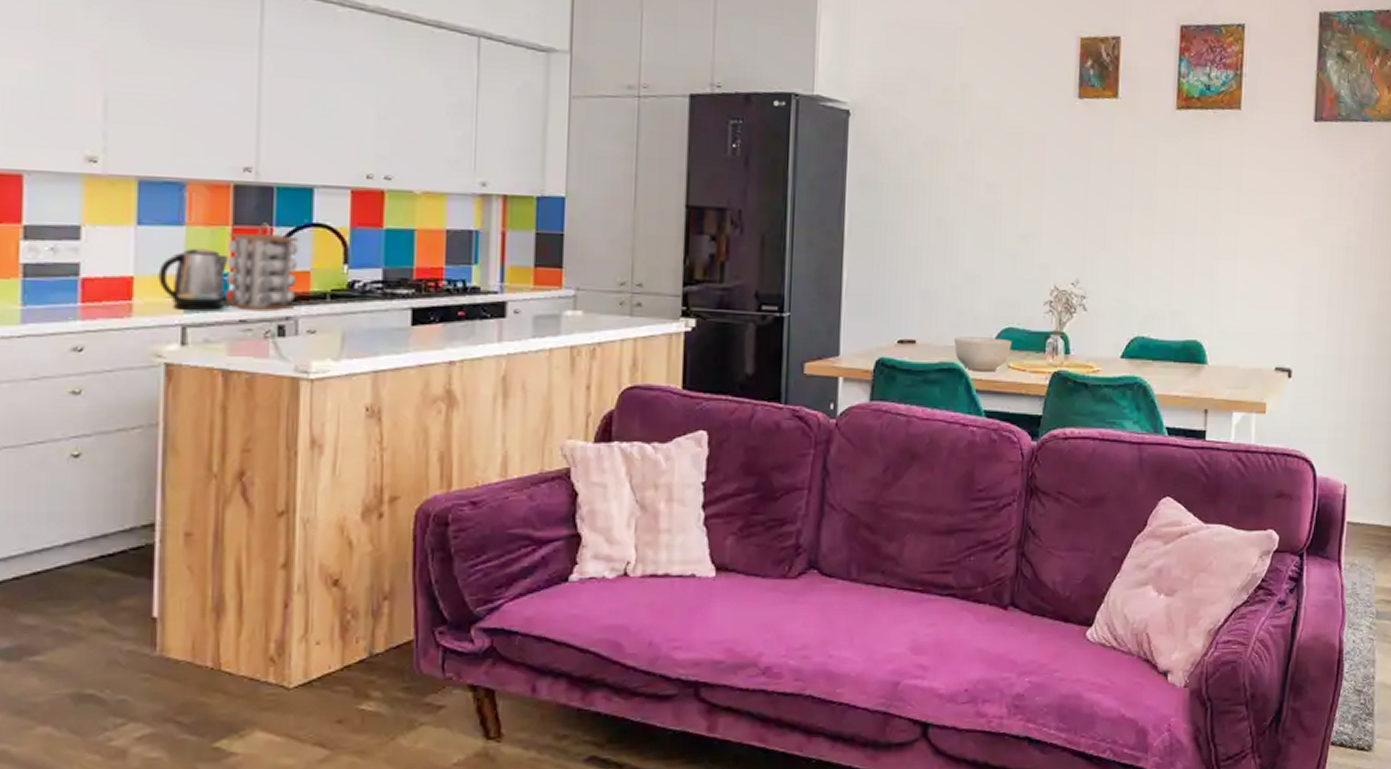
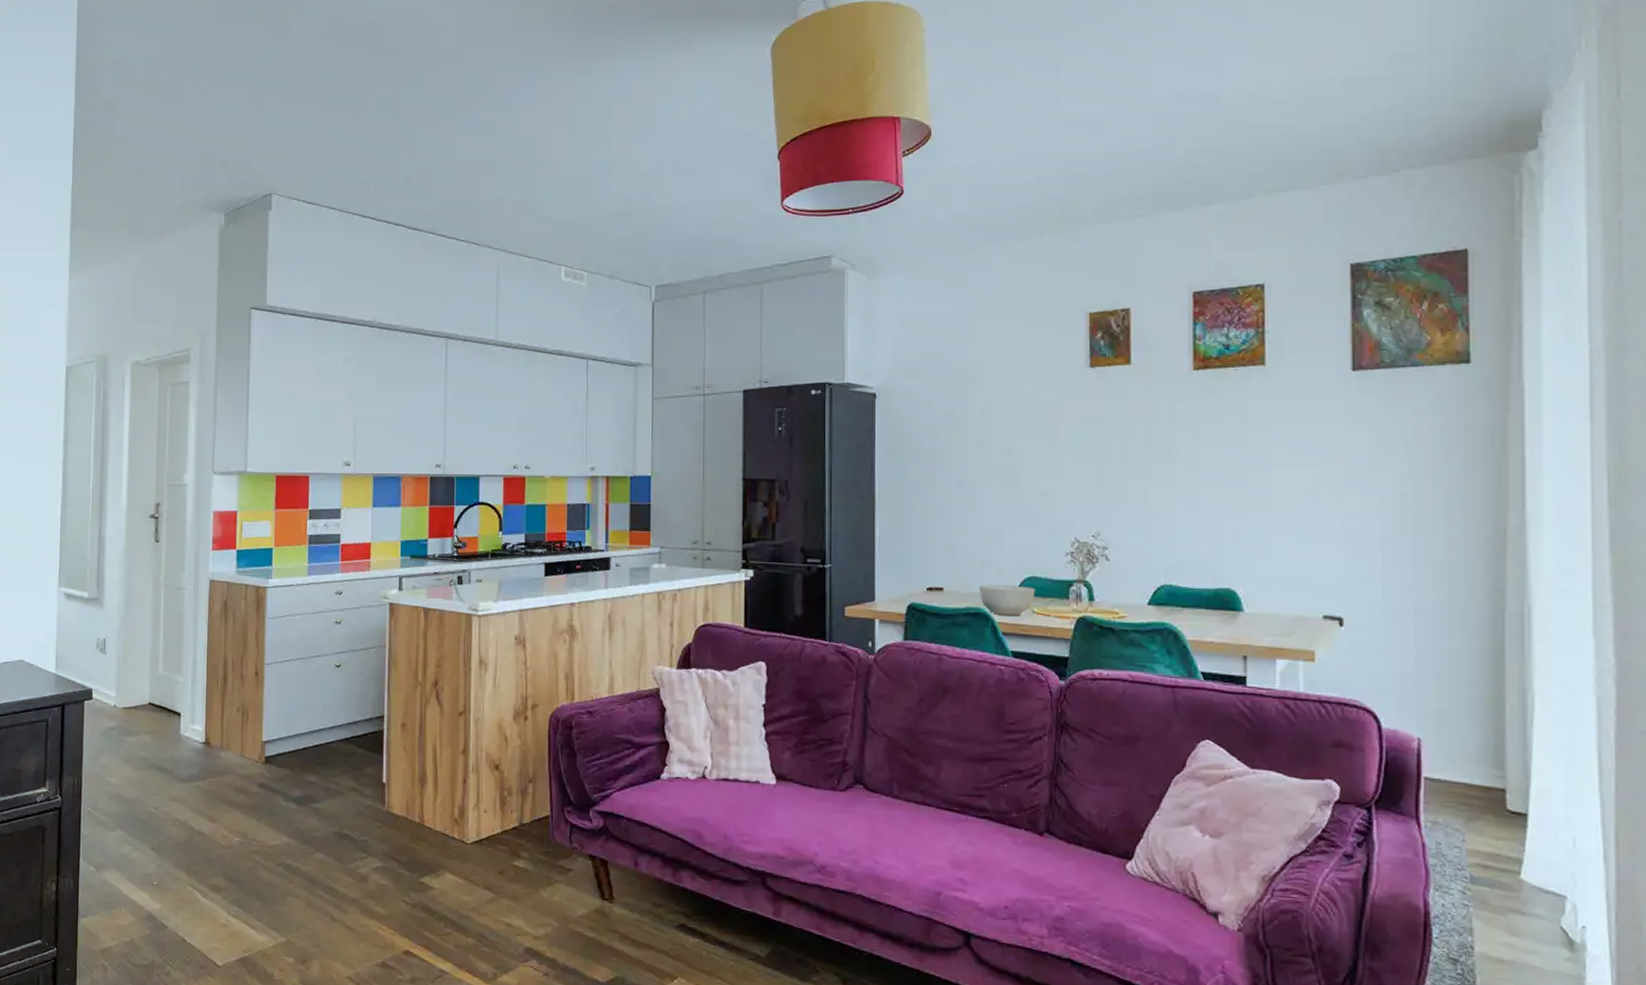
kettle: present [158,248,229,312] -> none [385,522,427,567]
spice rack: present [225,222,298,312] -> none [425,503,470,567]

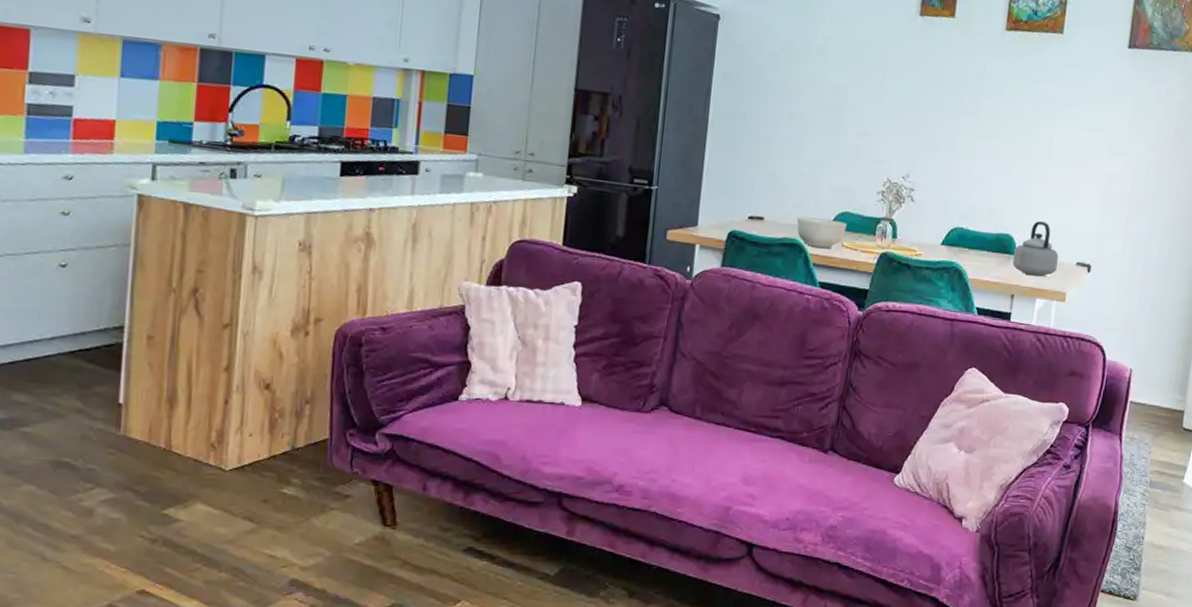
teapot: none [1240,572,1298,634] -> present [1013,221,1059,277]

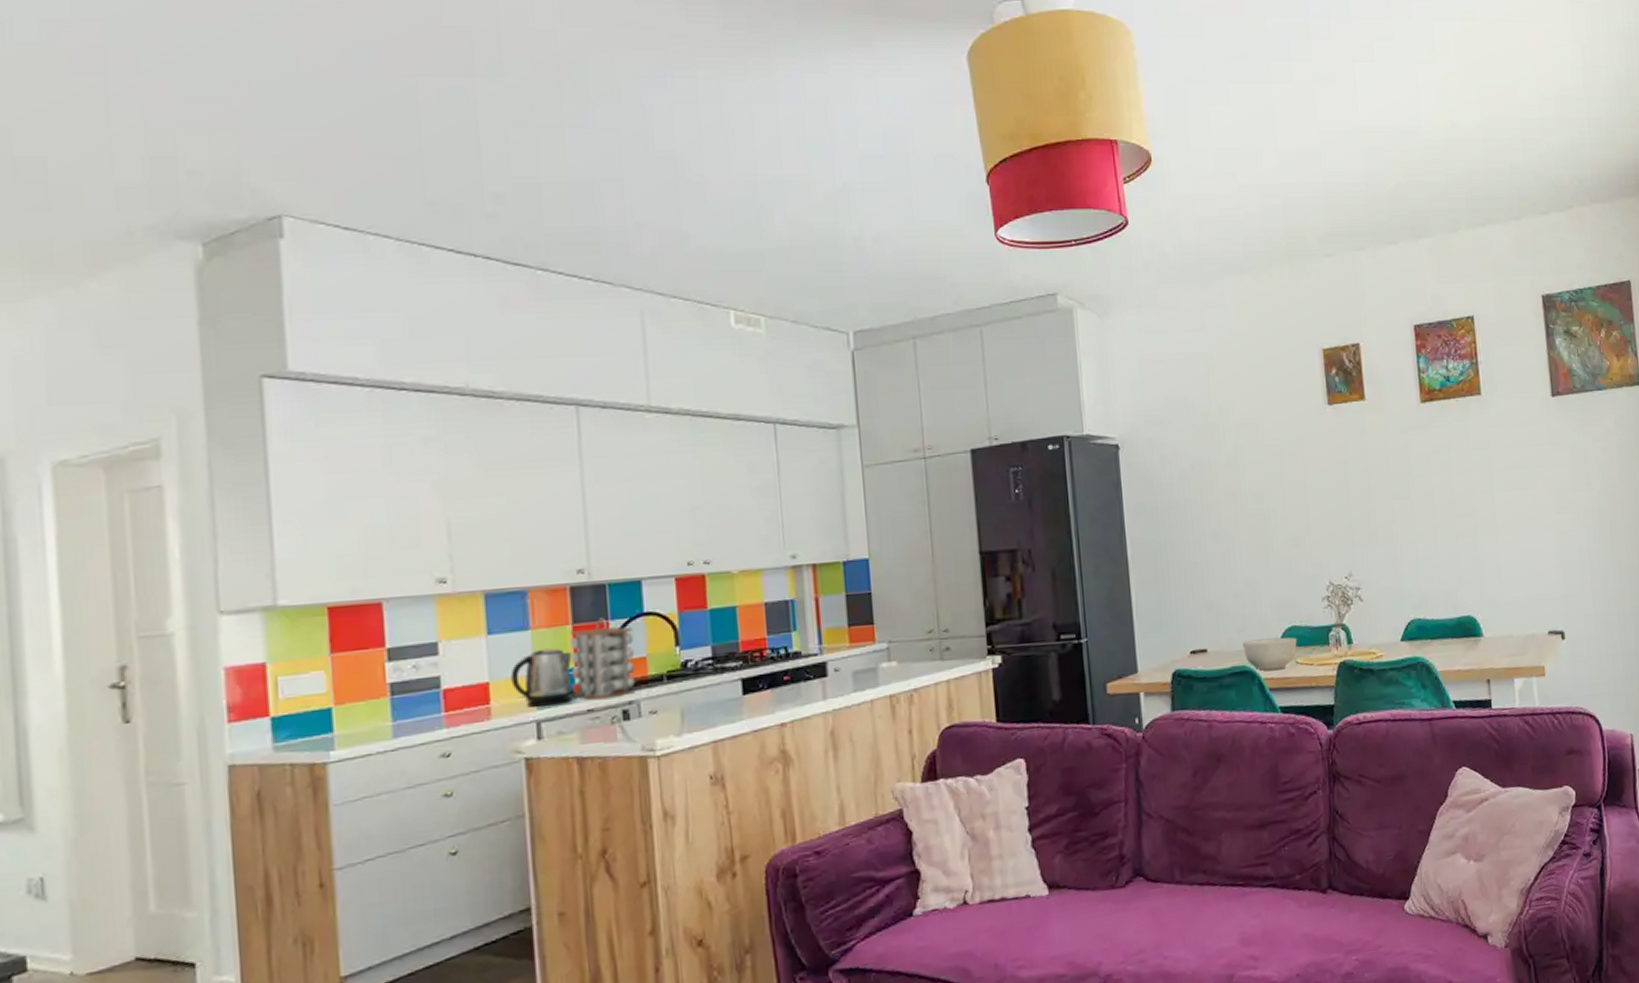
kettle: none [135,99,193,154] -> present [510,648,572,708]
spice rack: none [189,81,250,157] -> present [570,617,636,701]
teapot: present [1013,221,1059,277] -> none [1480,595,1529,655]

